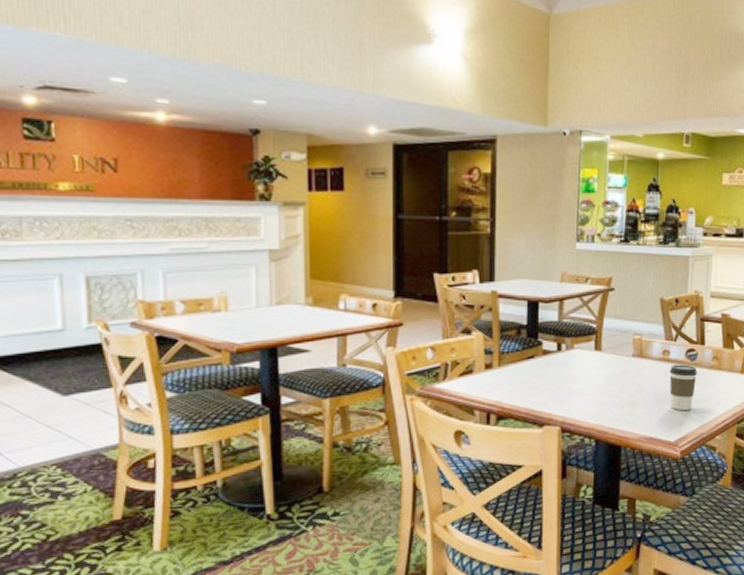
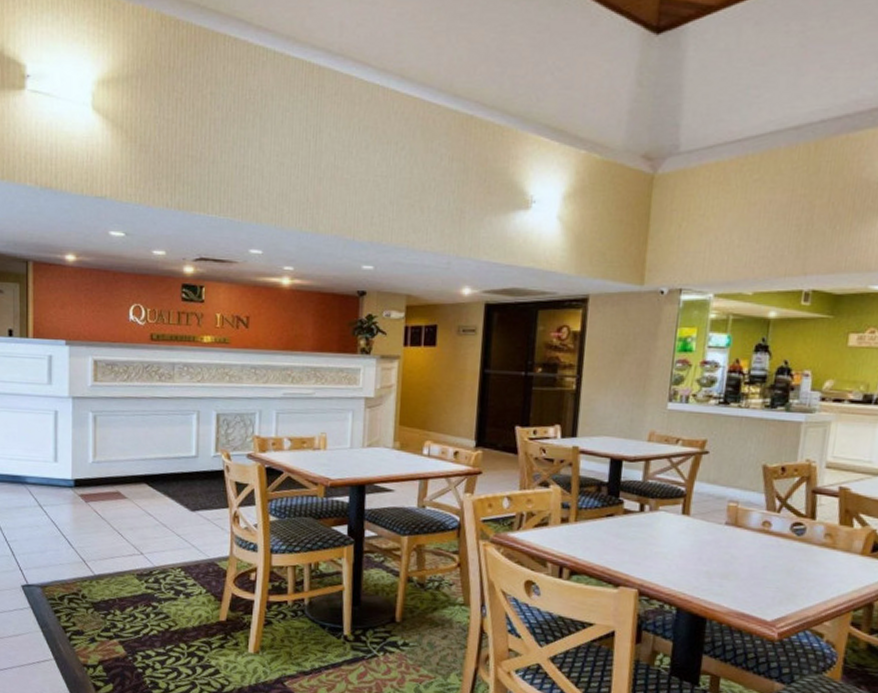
coffee cup: present [669,364,698,410] -> none [768,537,805,589]

